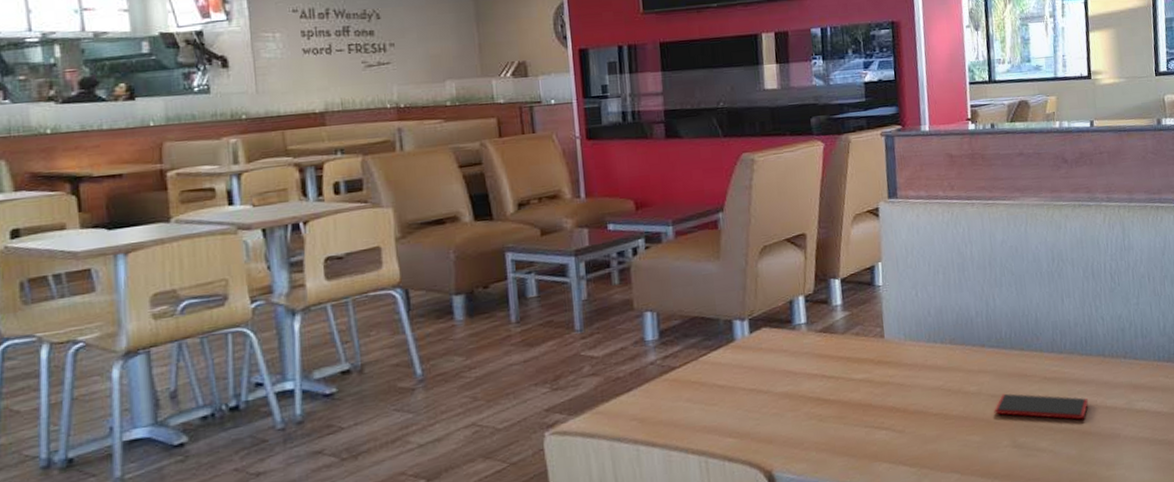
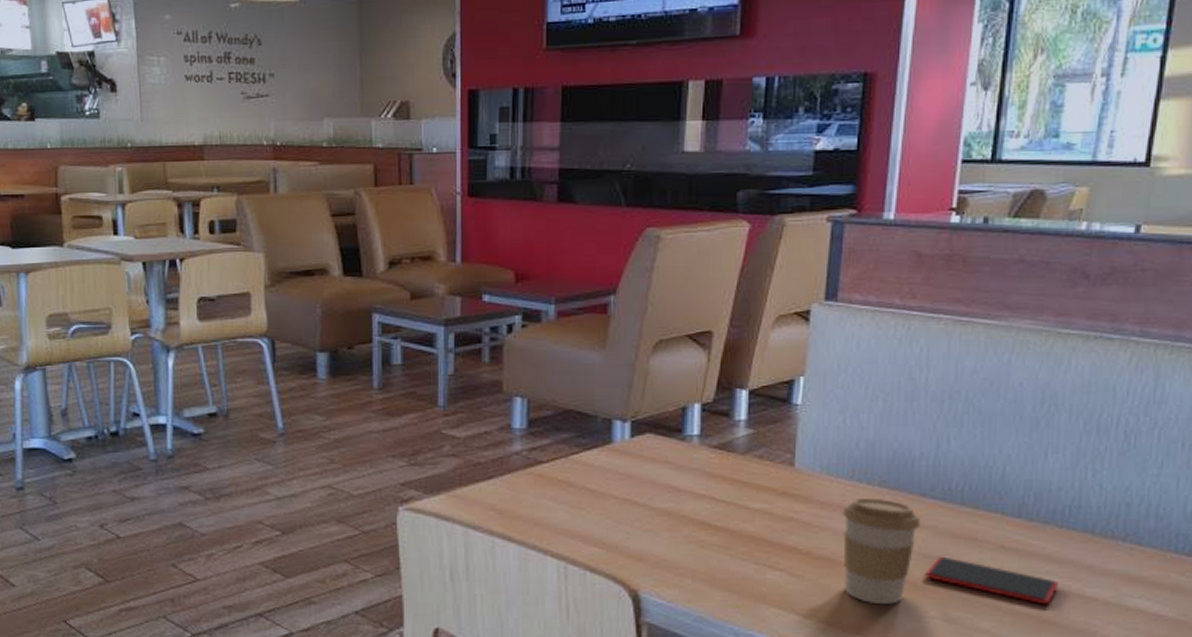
coffee cup: none [926,354,986,444] -> present [842,497,921,606]

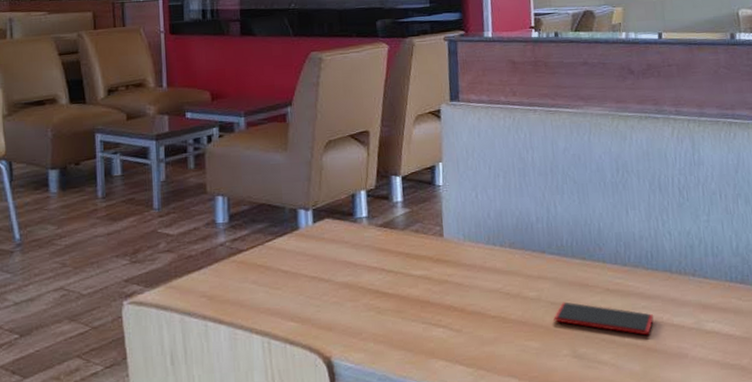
coffee cup: present [842,497,921,606] -> none [485,257,545,349]

